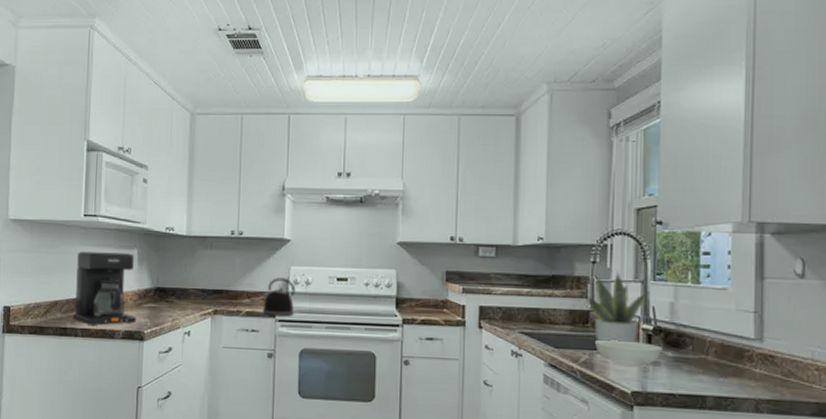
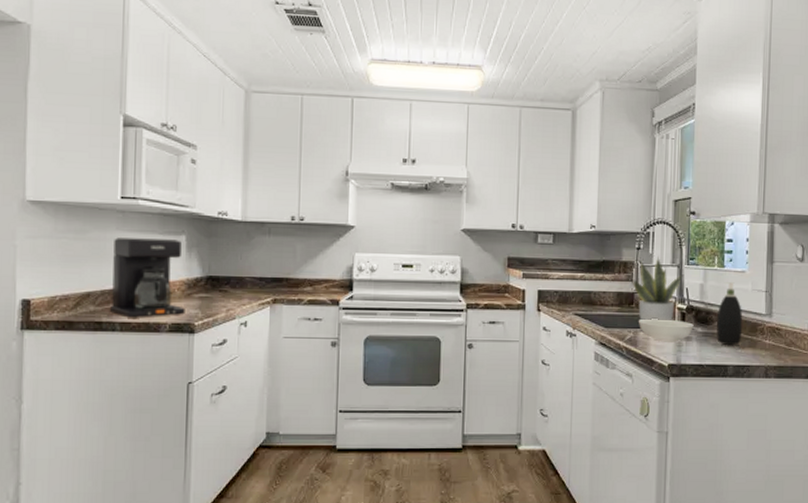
kettle: present [262,277,296,318] -> none [325,264,361,306]
soap dispenser: none [691,301,725,373] -> present [717,282,743,345]

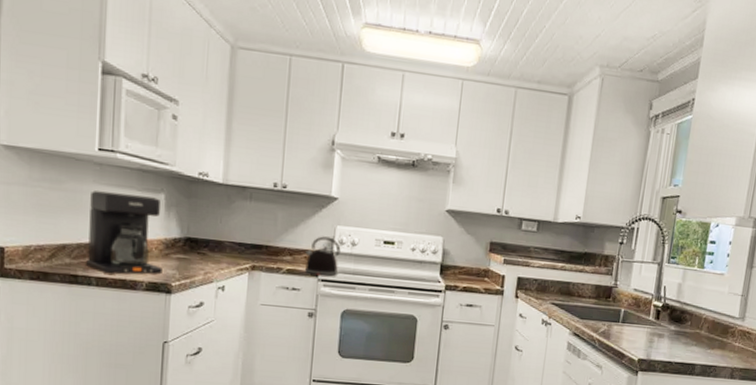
kettle: none [325,264,361,306] -> present [304,236,341,278]
potted plant: present [633,255,683,321] -> none [612,251,663,317]
bowl: present [638,318,694,342] -> none [613,313,668,338]
soap dispenser: present [717,282,743,345] -> none [688,283,717,345]

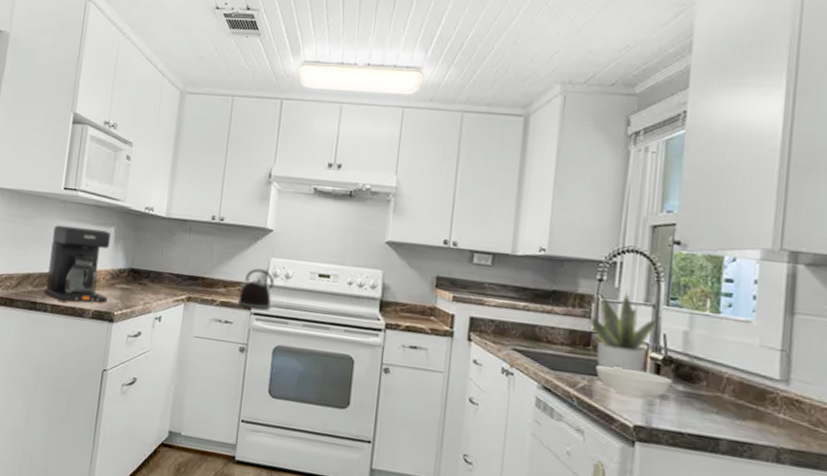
potted plant: none [612,251,663,317] -> present [590,290,660,372]
bowl: none [613,313,668,338] -> present [595,365,672,400]

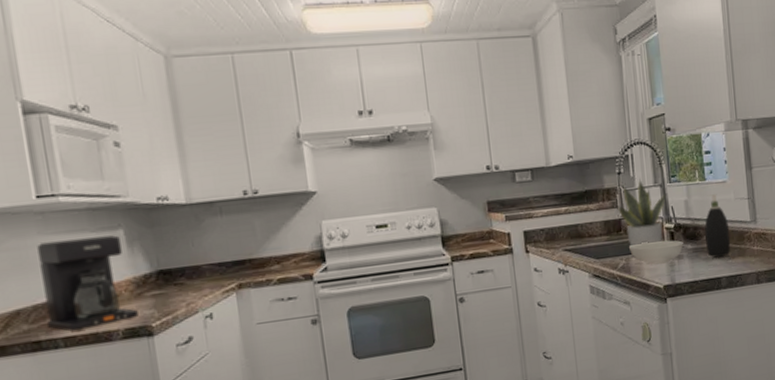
kettle: present [237,268,275,312] -> none [294,234,337,281]
soap dispenser: none [704,332,745,414] -> present [704,194,731,258]

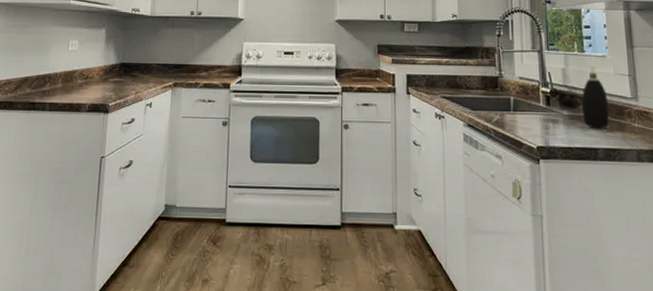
coffee maker: present [37,235,139,332] -> none [42,31,102,100]
potted plant: present [618,177,667,247] -> none [496,42,544,104]
bowl: present [628,240,684,265] -> none [503,101,559,125]

